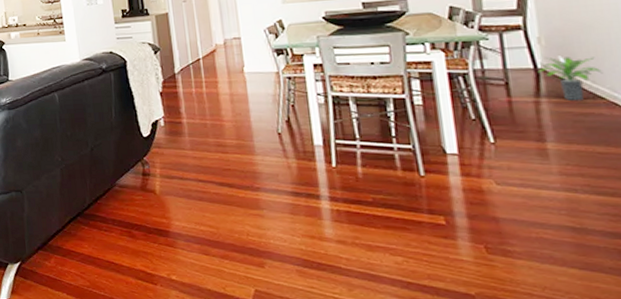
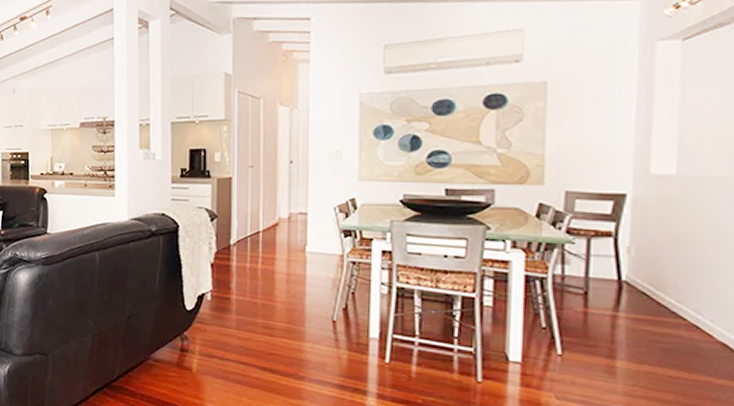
potted plant: present [537,56,603,102] -> none [621,269,690,320]

